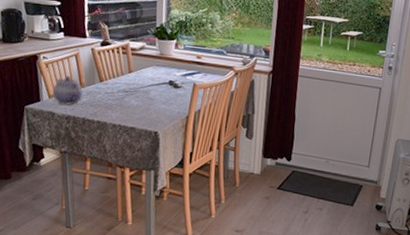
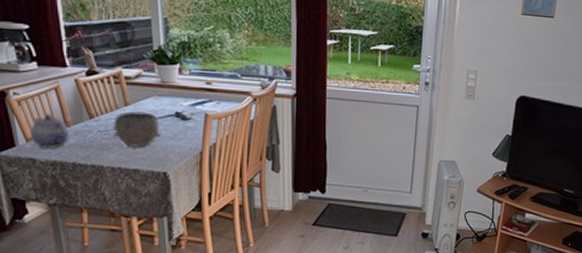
bowl: none [117,77,156,109] -> present [113,111,161,148]

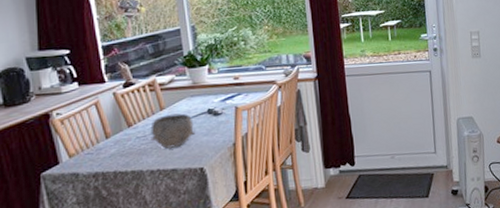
teapot: present [29,113,70,149] -> none [72,128,110,162]

